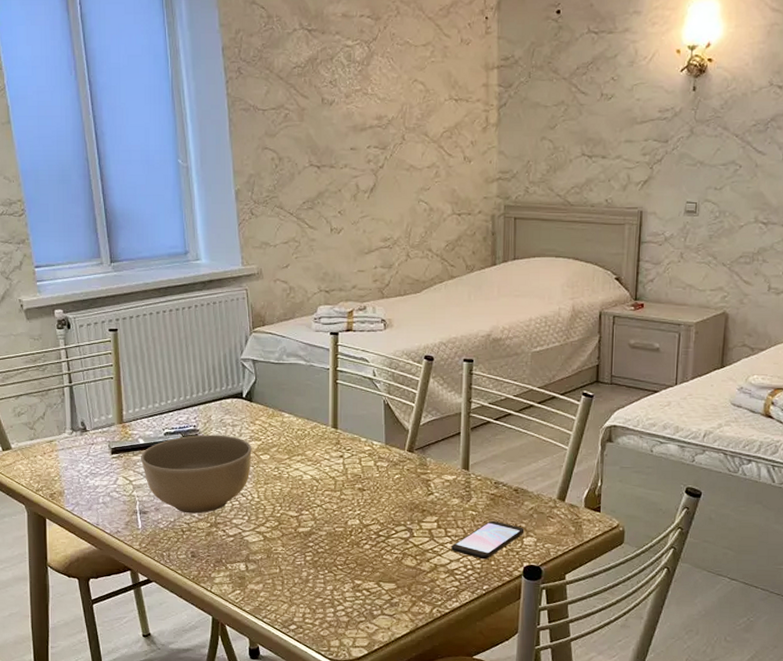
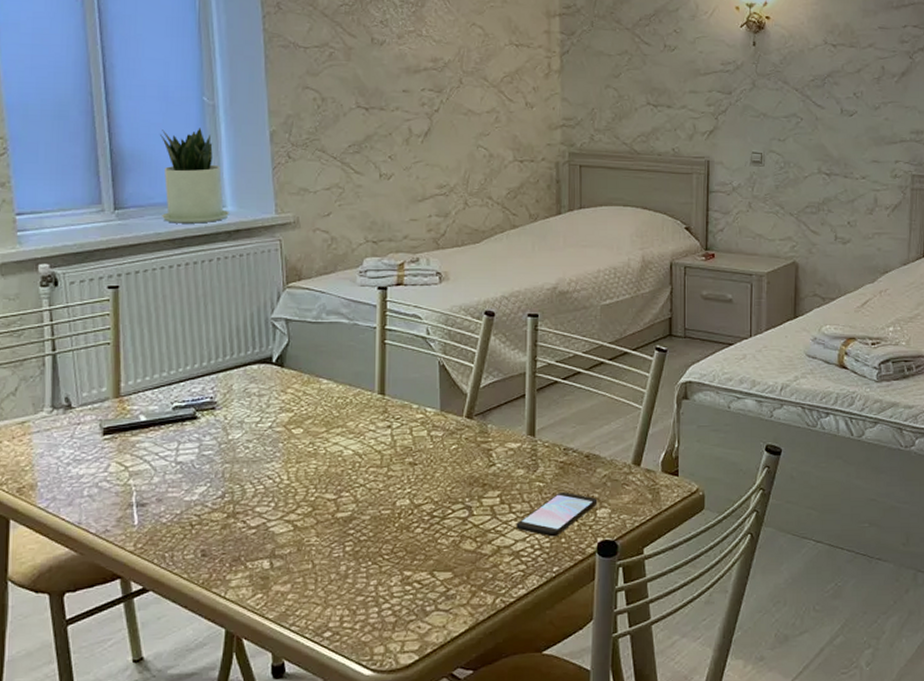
bowl: present [140,434,252,514] -> none [140,407,282,503]
planter: none [144,188,203,275] -> present [160,128,229,224]

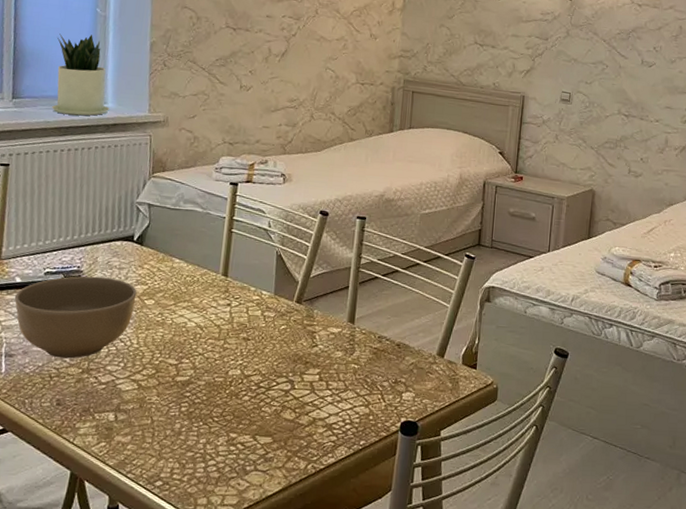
bowl: none [140,407,282,503] -> present [14,276,137,359]
smartphone: present [516,491,598,537] -> none [331,374,404,414]

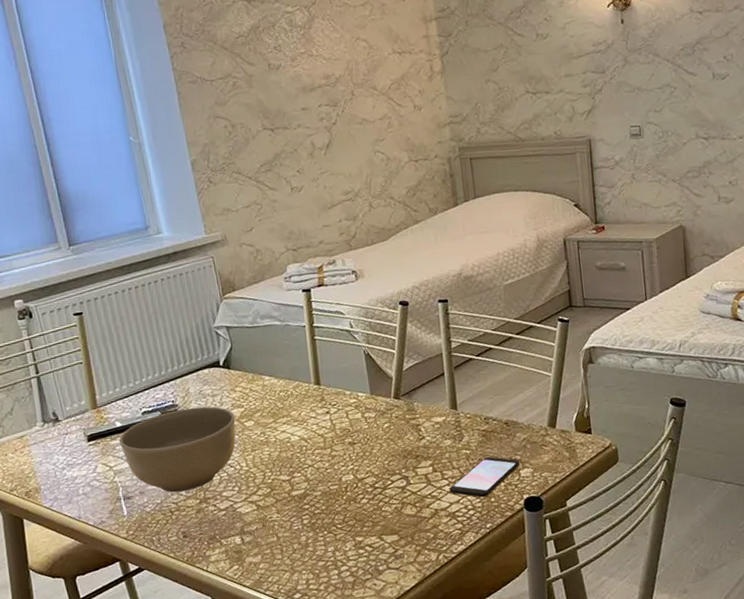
planter: present [52,34,110,116] -> none [98,165,166,253]
smartphone: none [331,374,404,414] -> present [449,456,520,498]

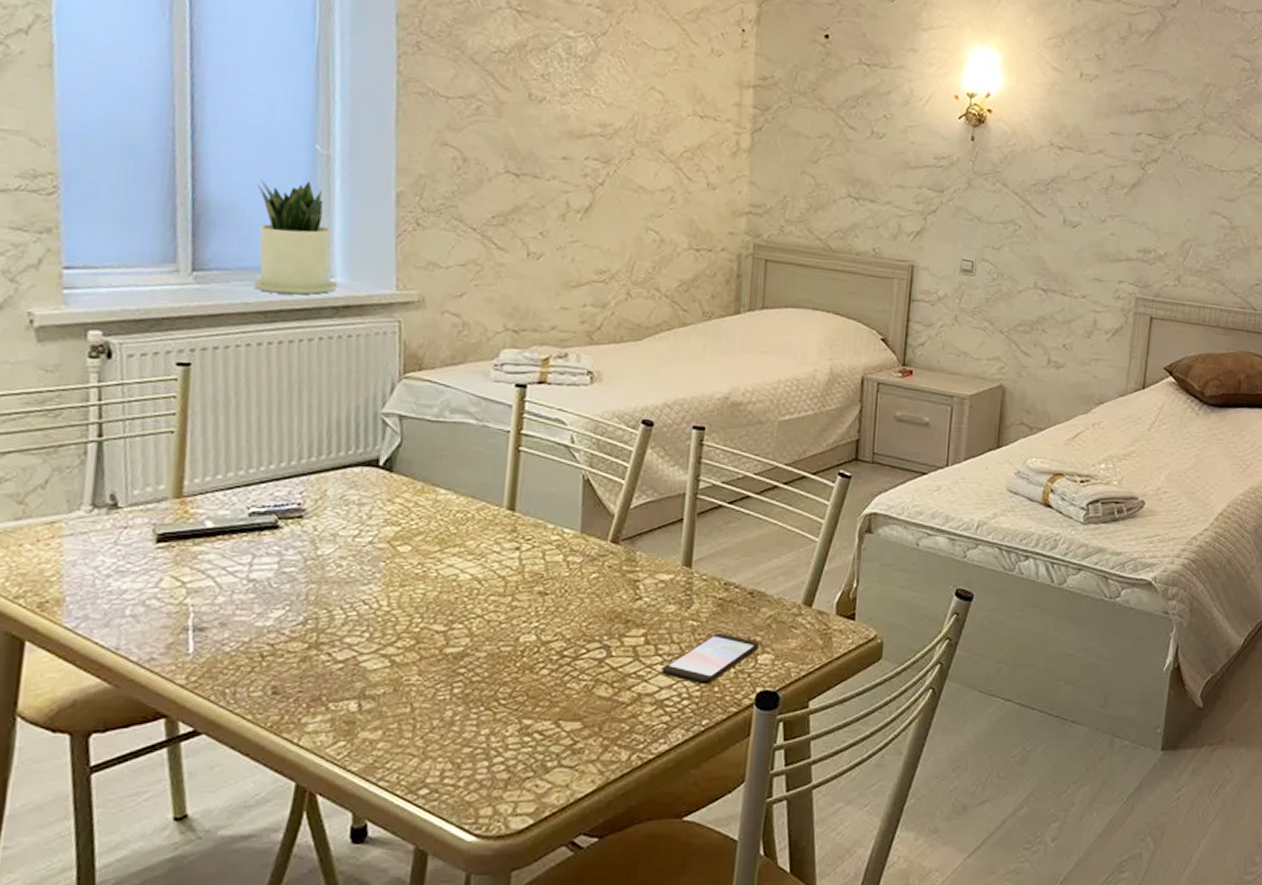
planter: none [98,165,166,253] -> present [253,179,338,295]
bowl: present [118,406,236,493] -> none [204,516,386,630]

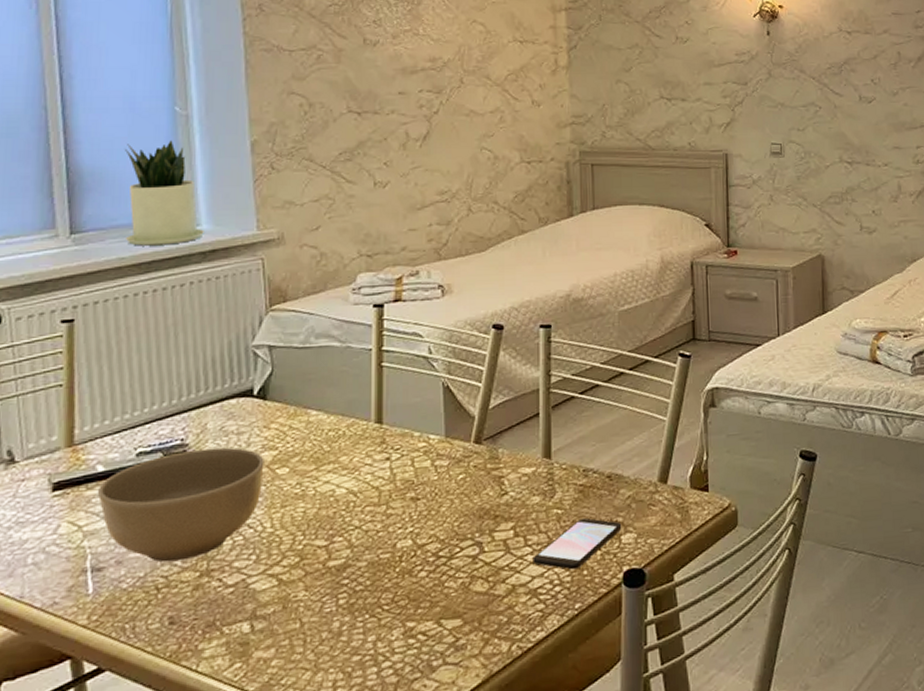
bowl: none [204,516,386,630] -> present [97,447,264,563]

